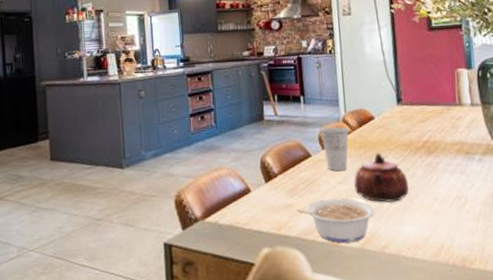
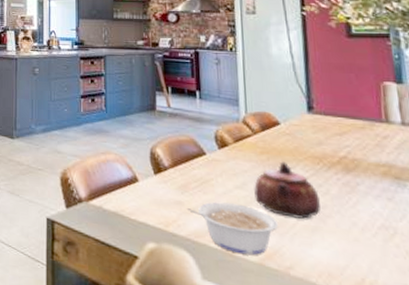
cup: present [320,126,350,171] -> none [216,126,250,176]

